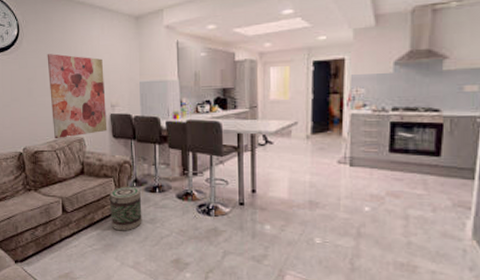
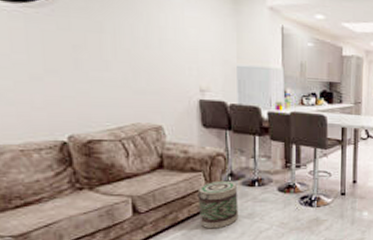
wall art: present [47,54,108,139] -> none [104,16,195,127]

